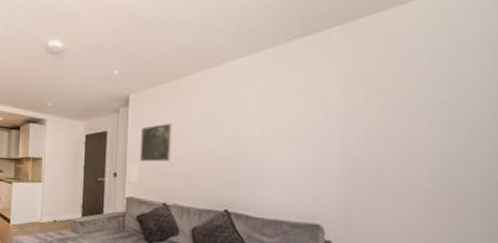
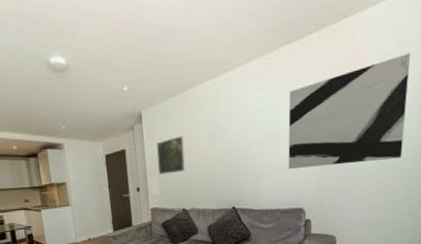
wall art: none [301,52,473,179] -> present [288,53,410,169]

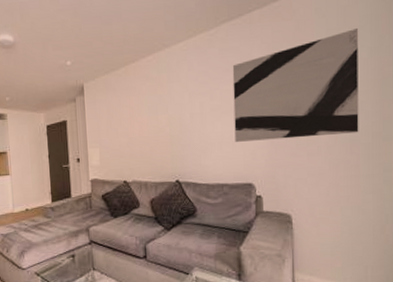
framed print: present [156,135,186,175] -> none [97,107,127,146]

